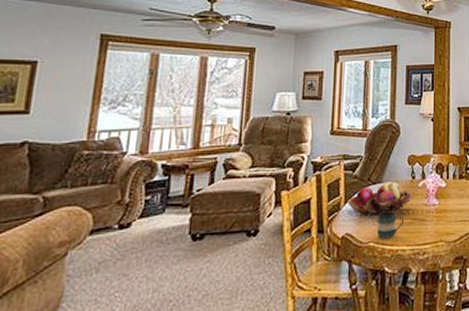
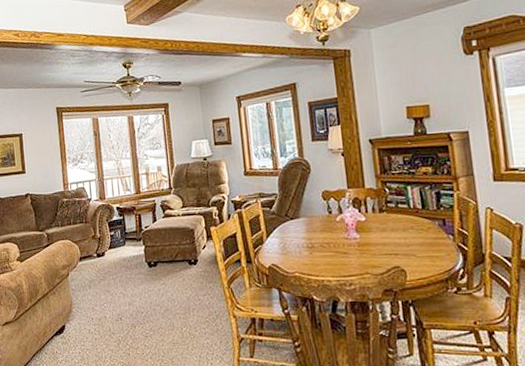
fruit basket: present [347,182,412,216] -> none [269,217,331,249]
mug: present [376,212,405,239] -> none [300,245,327,270]

